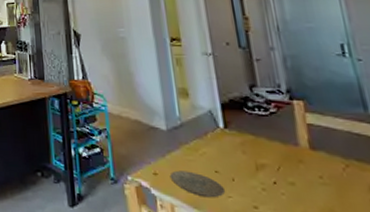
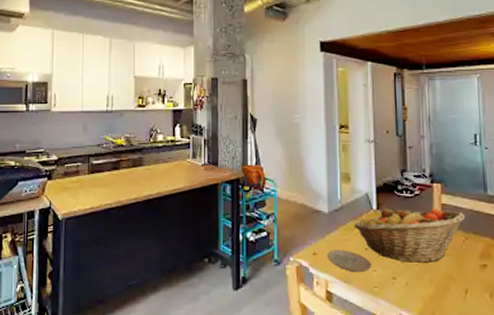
fruit basket: none [198,126,342,192] -> present [354,207,465,263]

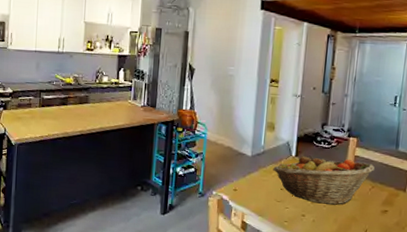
plate: present [327,249,372,273] -> none [246,187,285,209]

